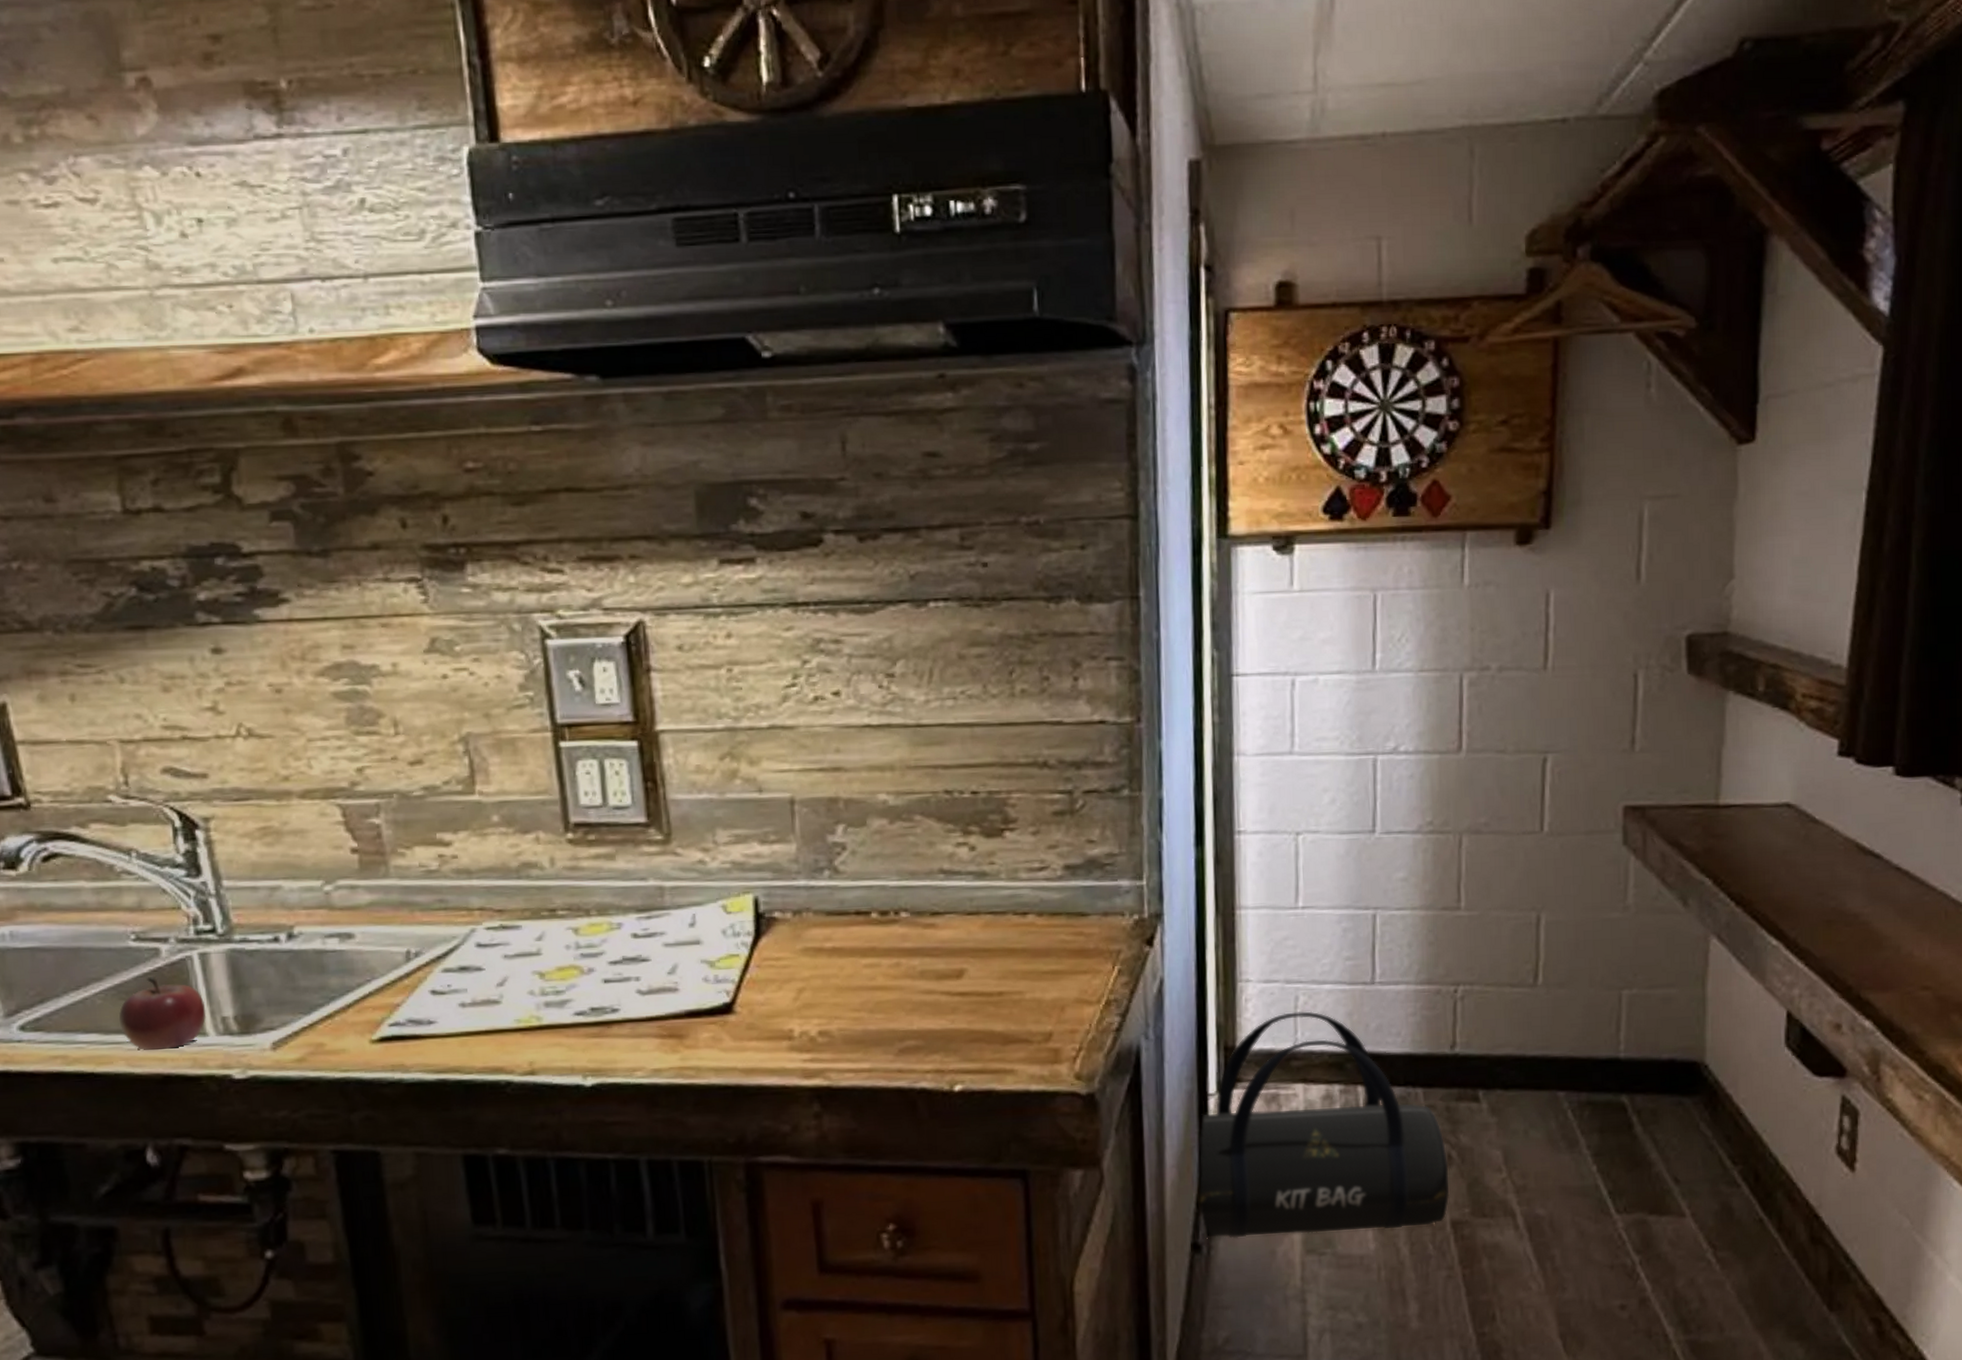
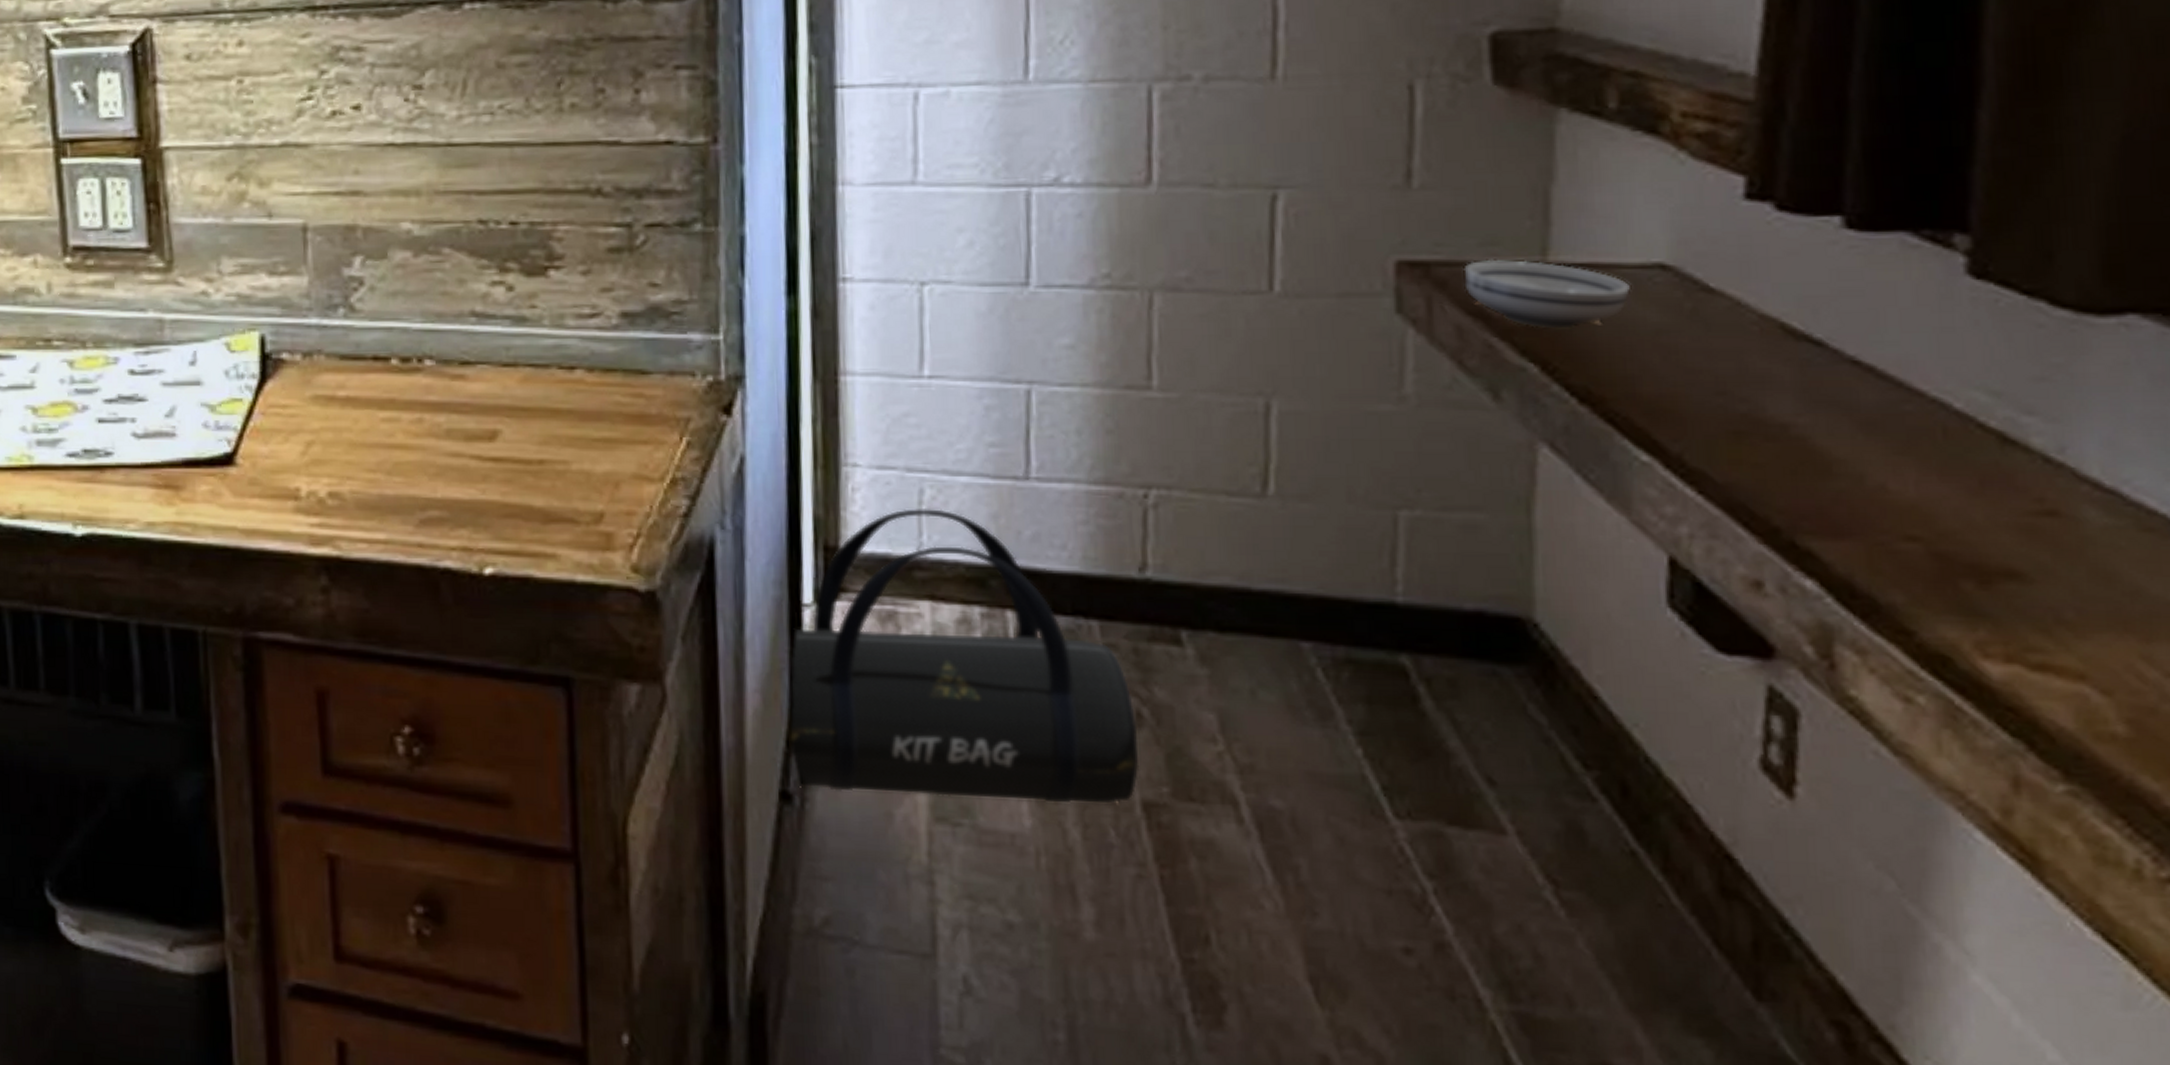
bowl: none [1666,802,1769,853] -> present [1463,259,1630,329]

